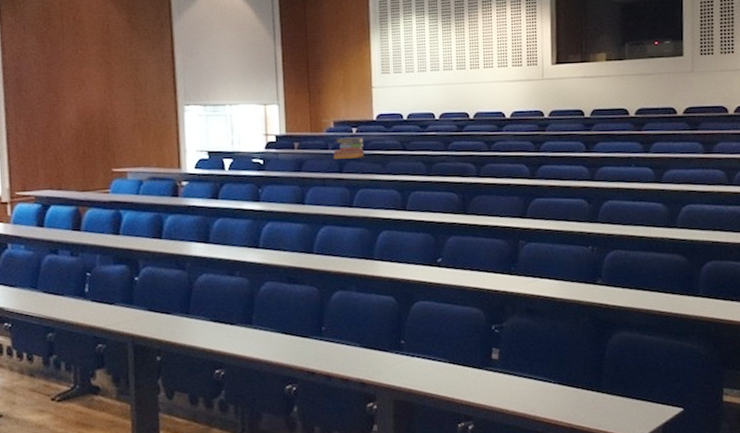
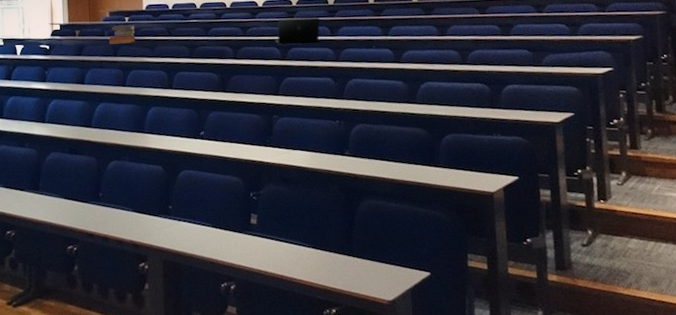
laptop: none [524,130,574,161] -> present [275,16,320,44]

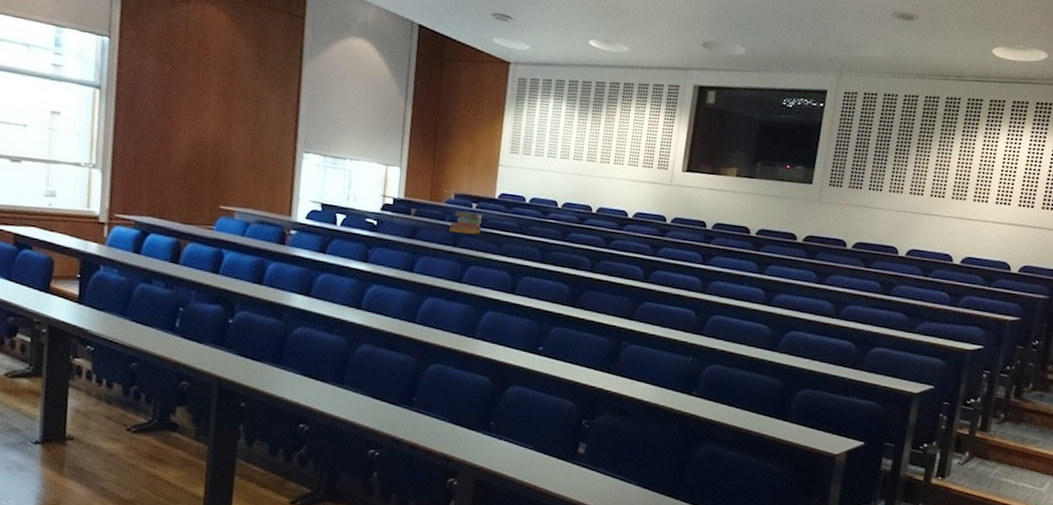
laptop: present [275,16,320,44] -> none [640,236,693,269]

